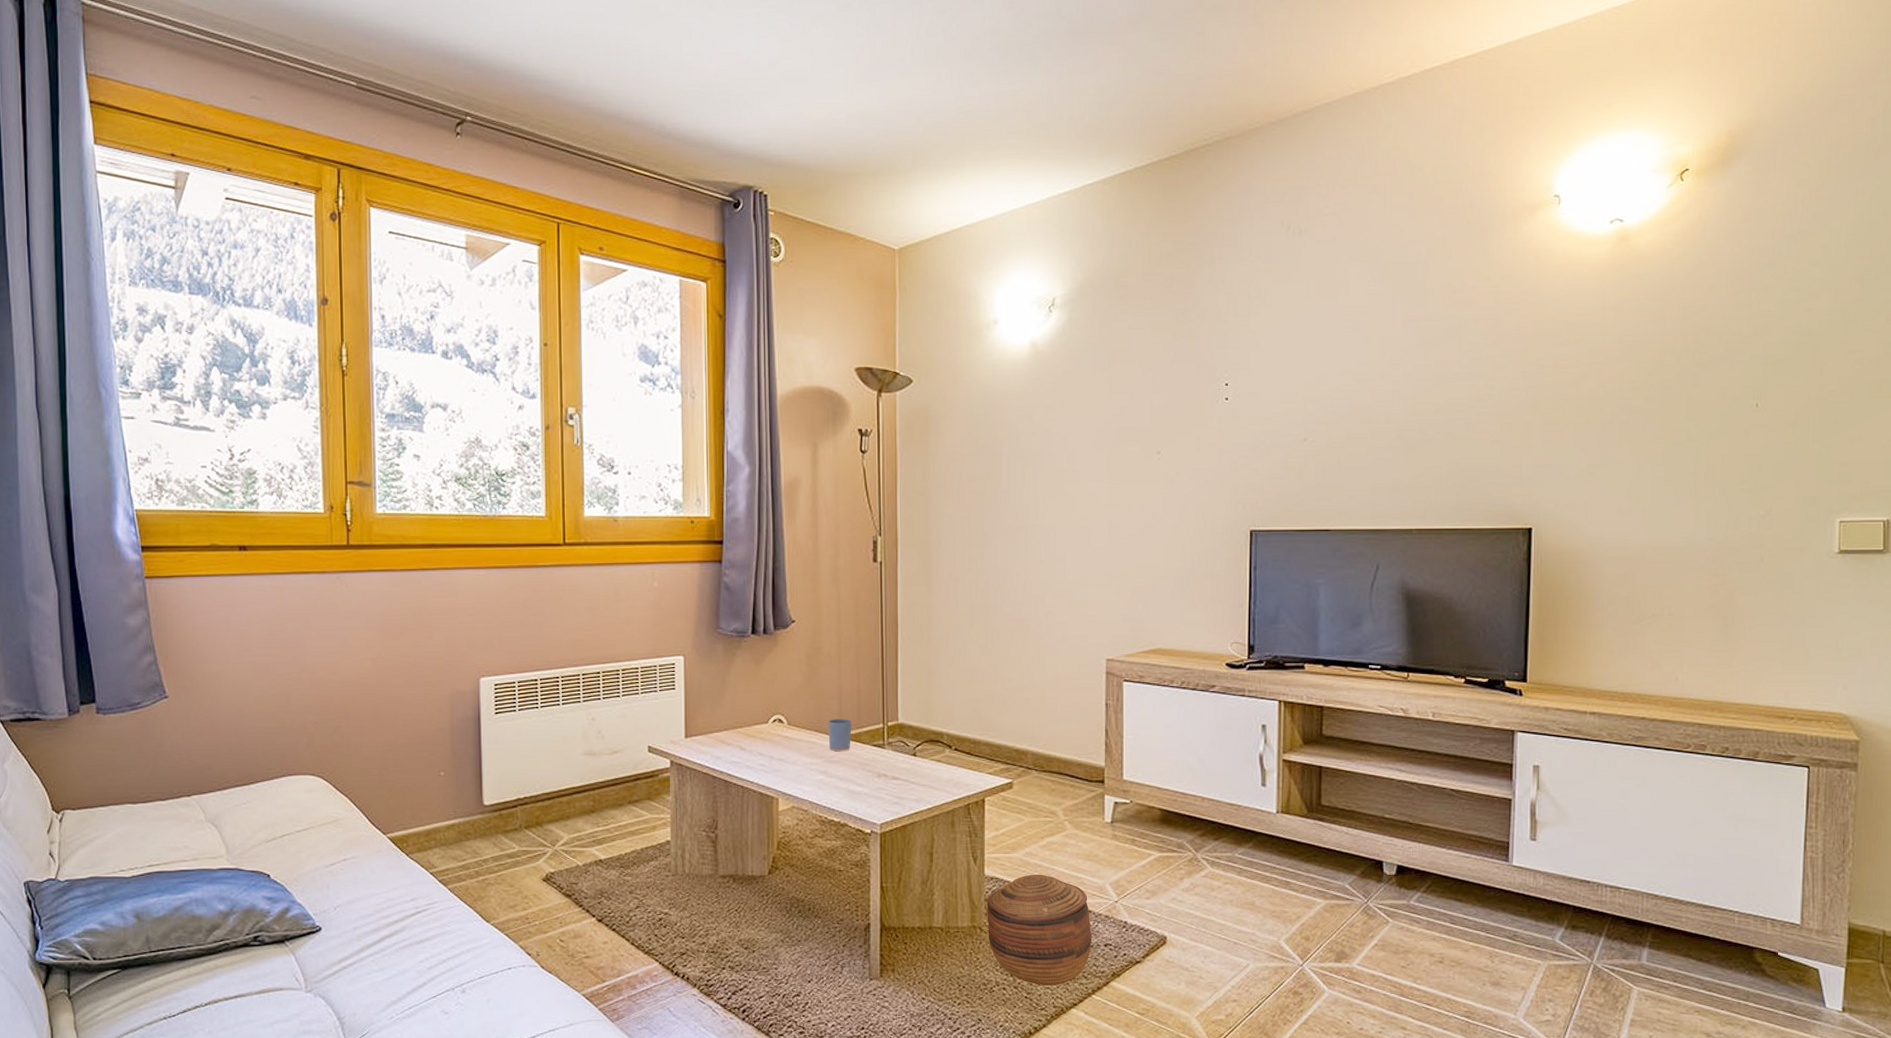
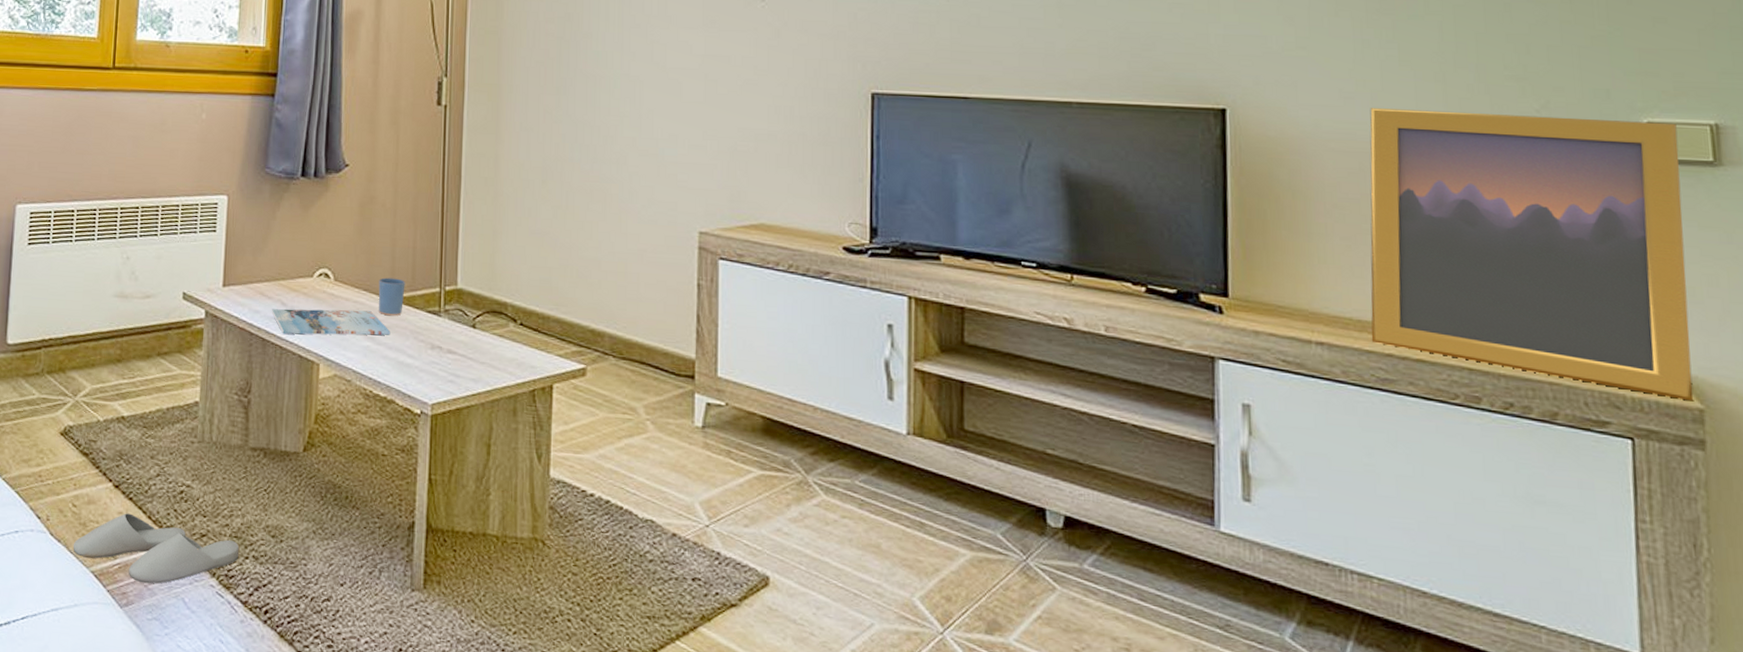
slippers: none [563,942,717,1000] -> present [73,513,240,584]
magazine: none [731,749,841,775] -> present [271,308,391,336]
basket: present [987,874,1092,985] -> none [551,481,677,624]
picture frame: none [1630,520,1860,735] -> present [1370,108,1694,401]

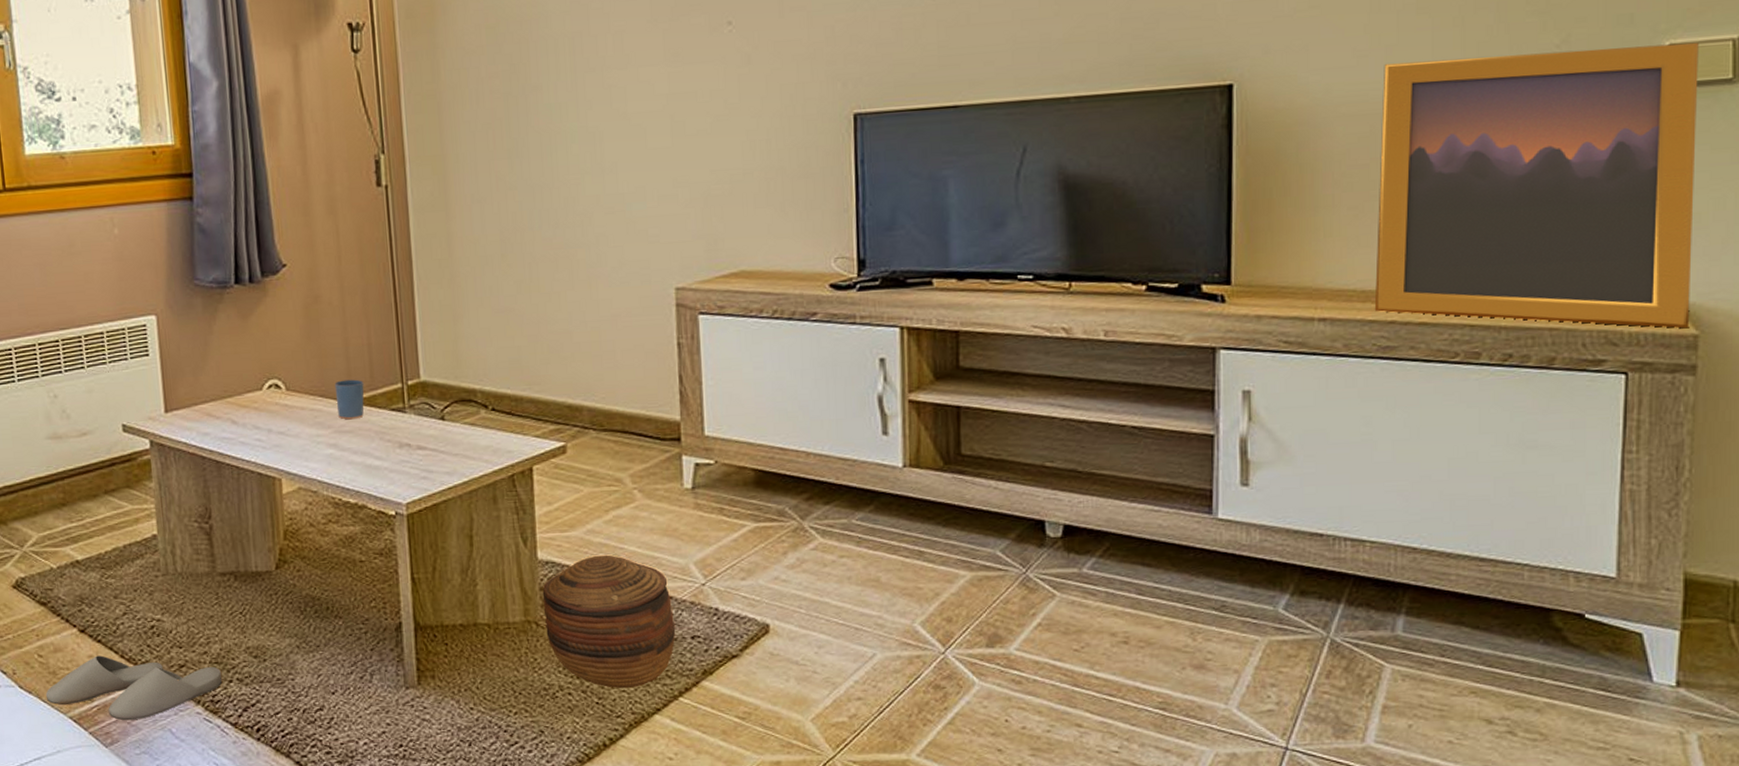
magazine: present [271,308,391,336] -> none [221,417,354,453]
basket: none [551,481,677,624] -> present [542,555,676,688]

